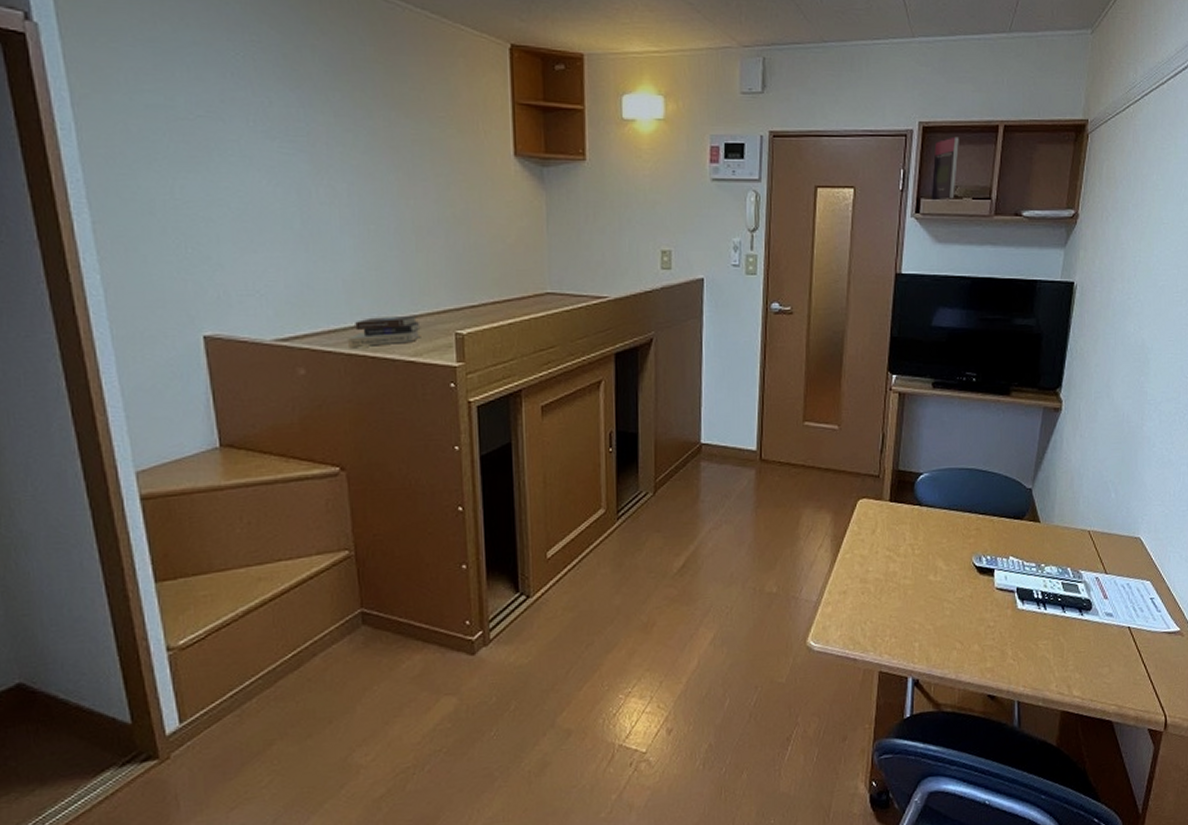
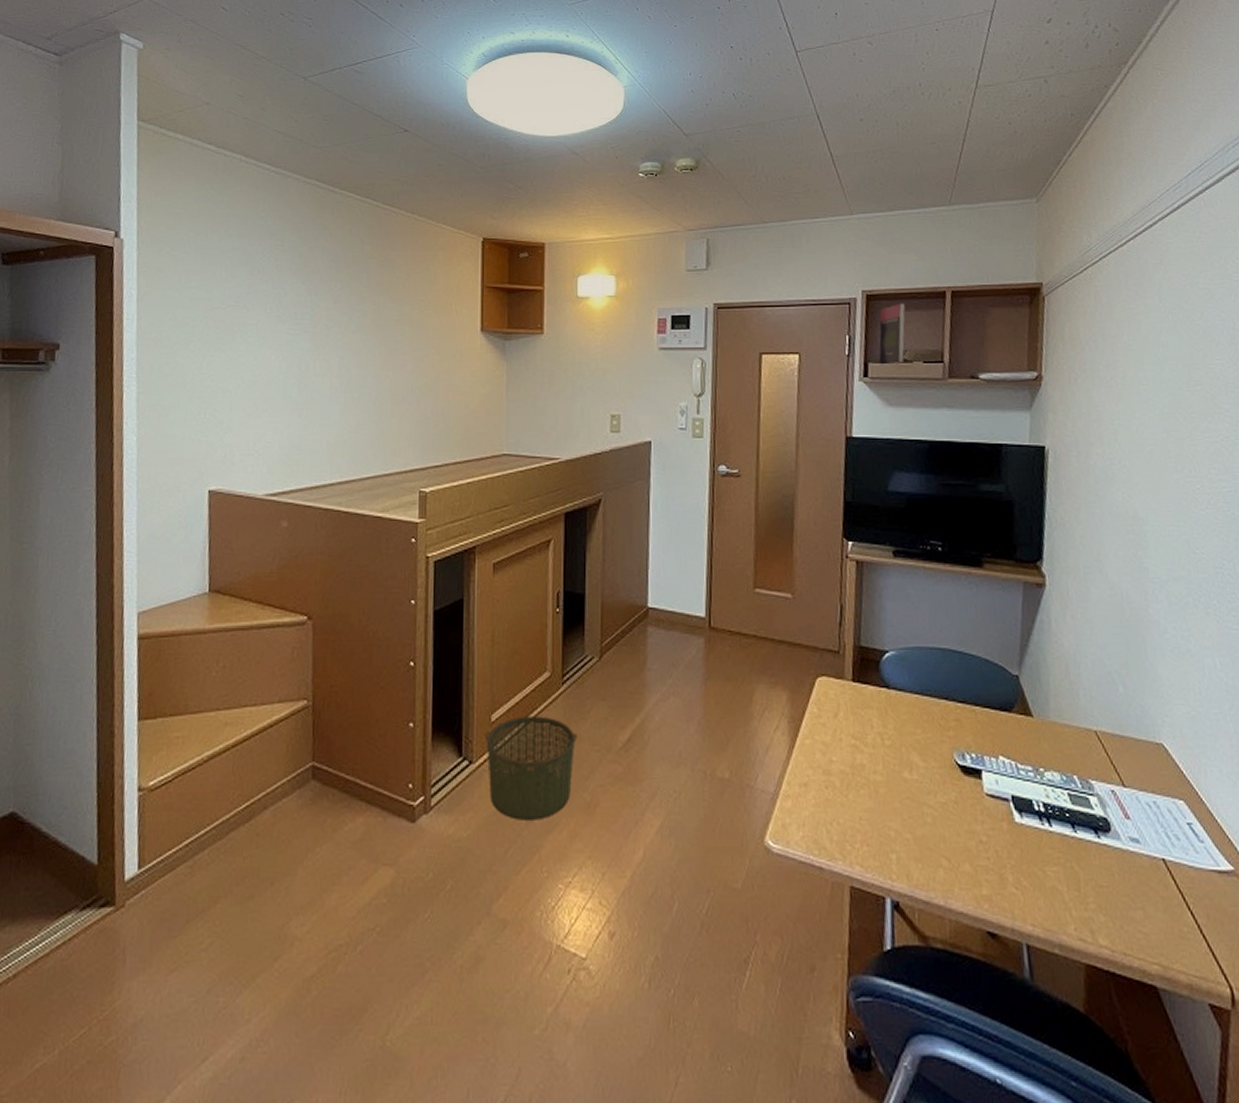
books: present [346,315,421,349] -> none [325,473,390,504]
basket: none [540,550,633,644] -> present [484,716,577,820]

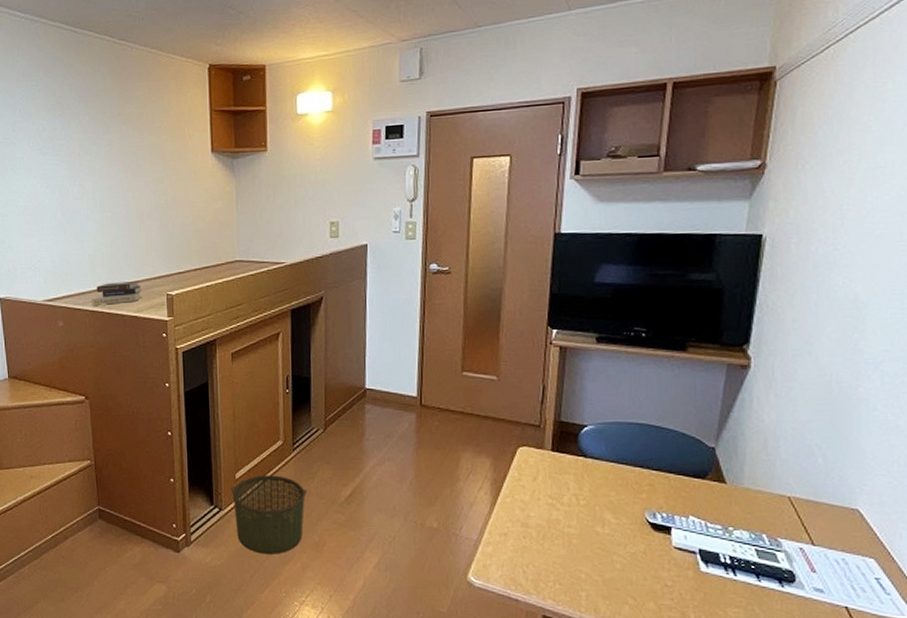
books: none [325,473,390,504] -> present [91,280,142,307]
book: present [878,303,906,365] -> none [591,98,622,162]

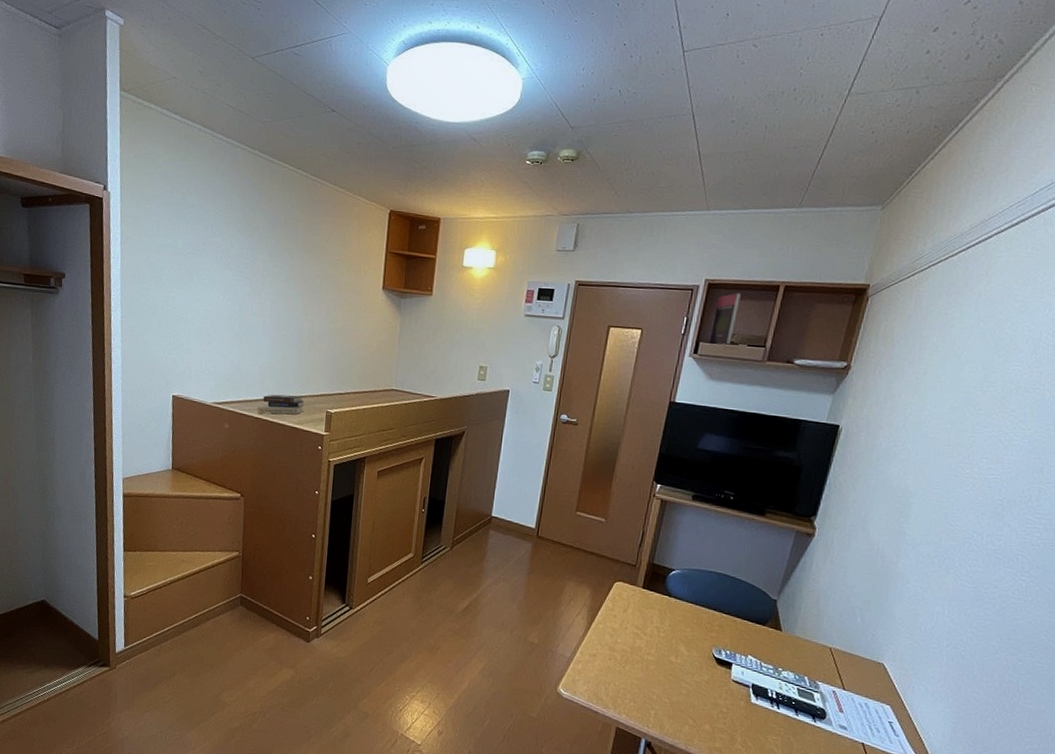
basket: present [230,475,307,554] -> none [362,582,429,653]
book: none [591,98,622,162] -> present [709,292,741,345]

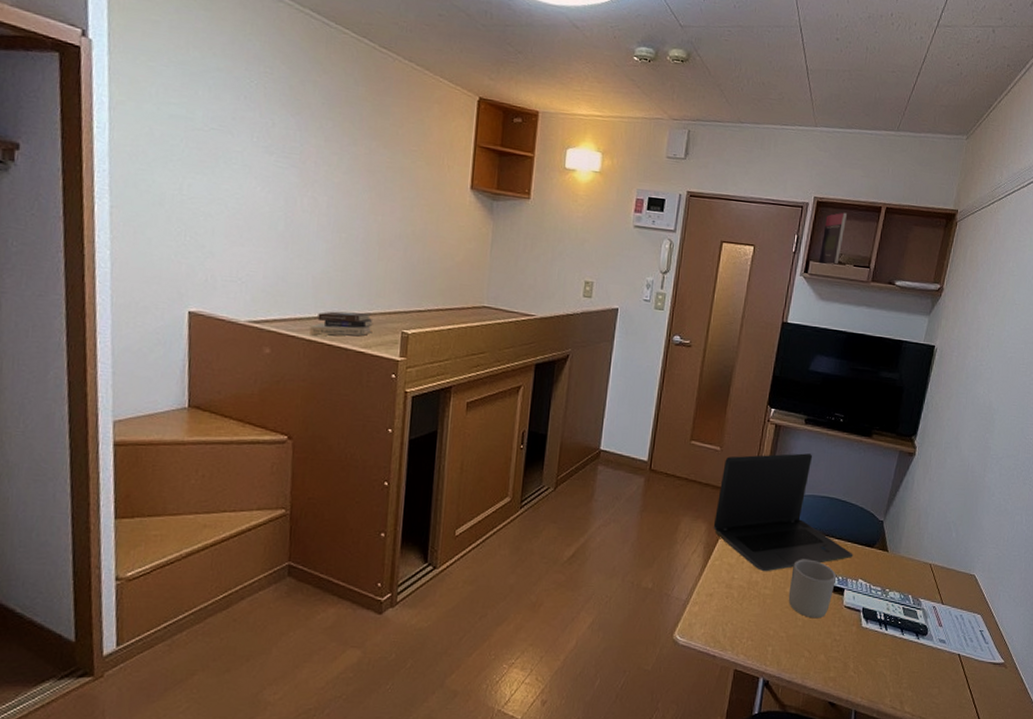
laptop computer: none [597,528,743,639] -> present [713,453,853,572]
mug: none [672,629,725,689] -> present [788,558,837,619]

